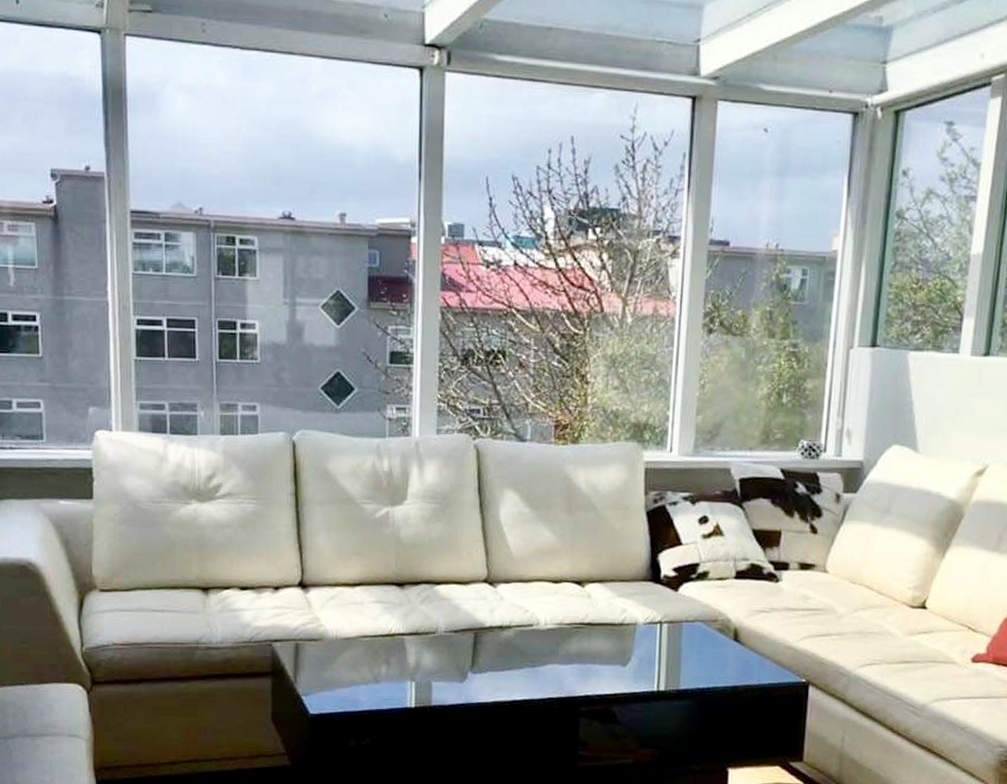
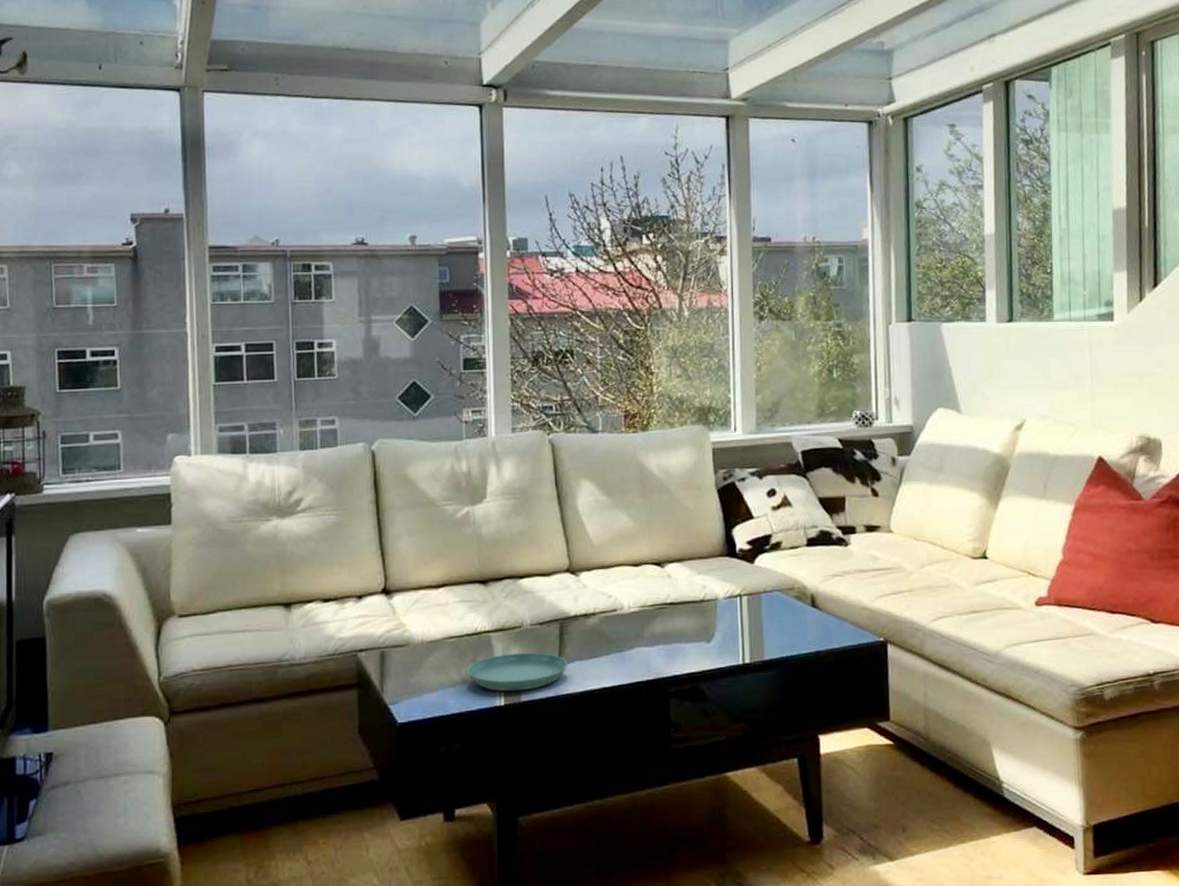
saucer: none [380,657,480,695] -> present [467,652,568,692]

